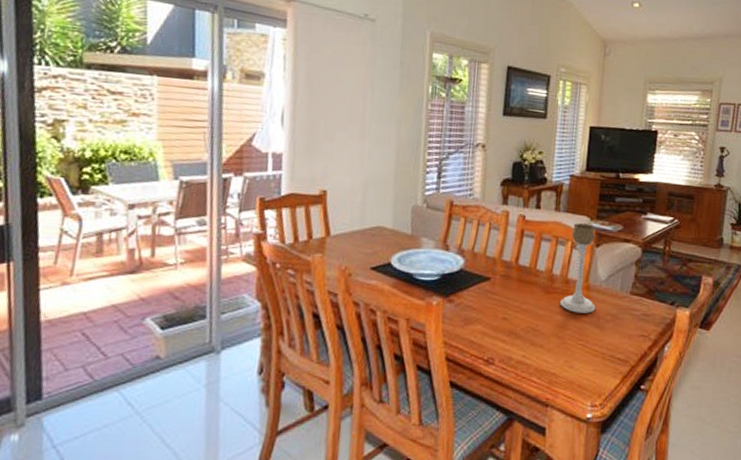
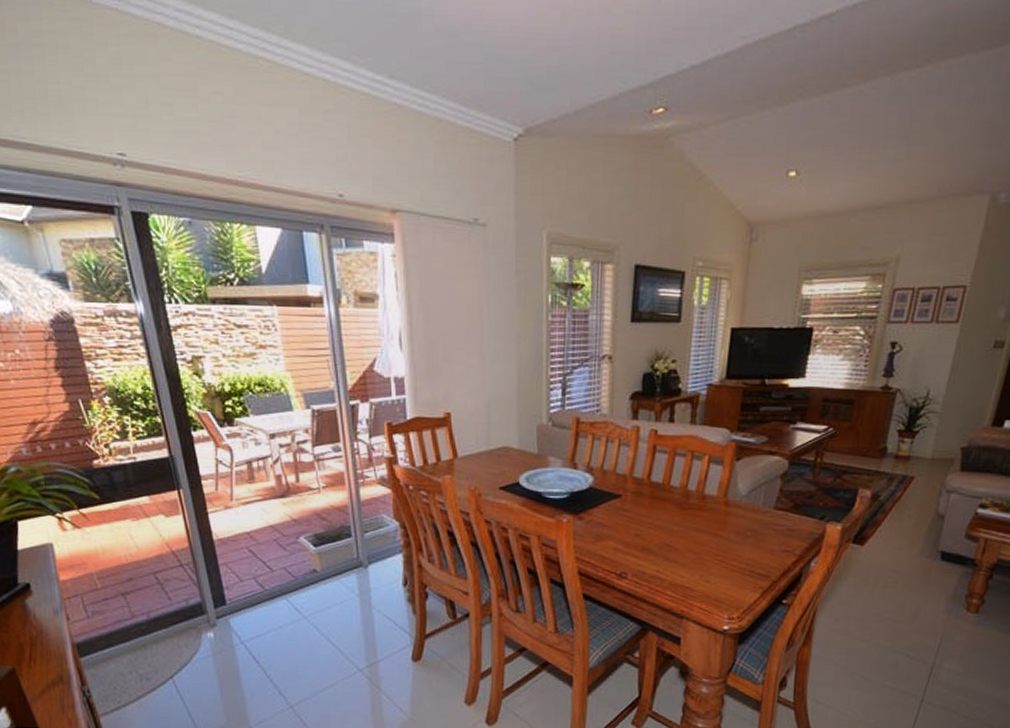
candle holder: present [560,223,596,314] -> none [696,436,736,529]

